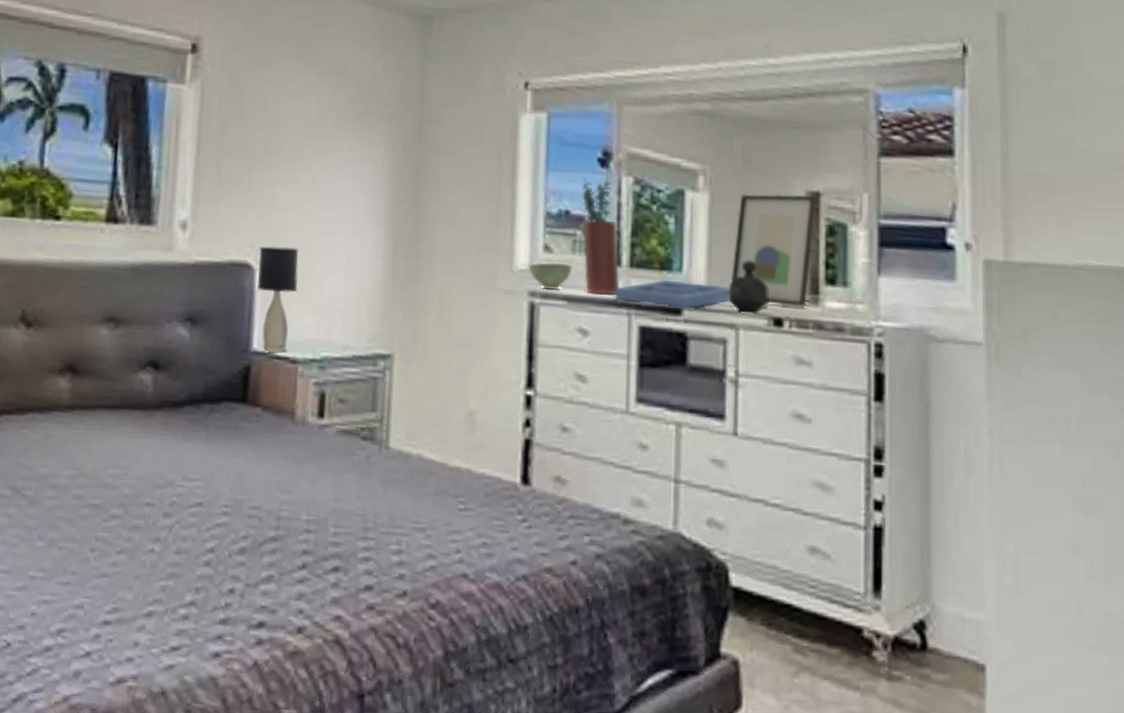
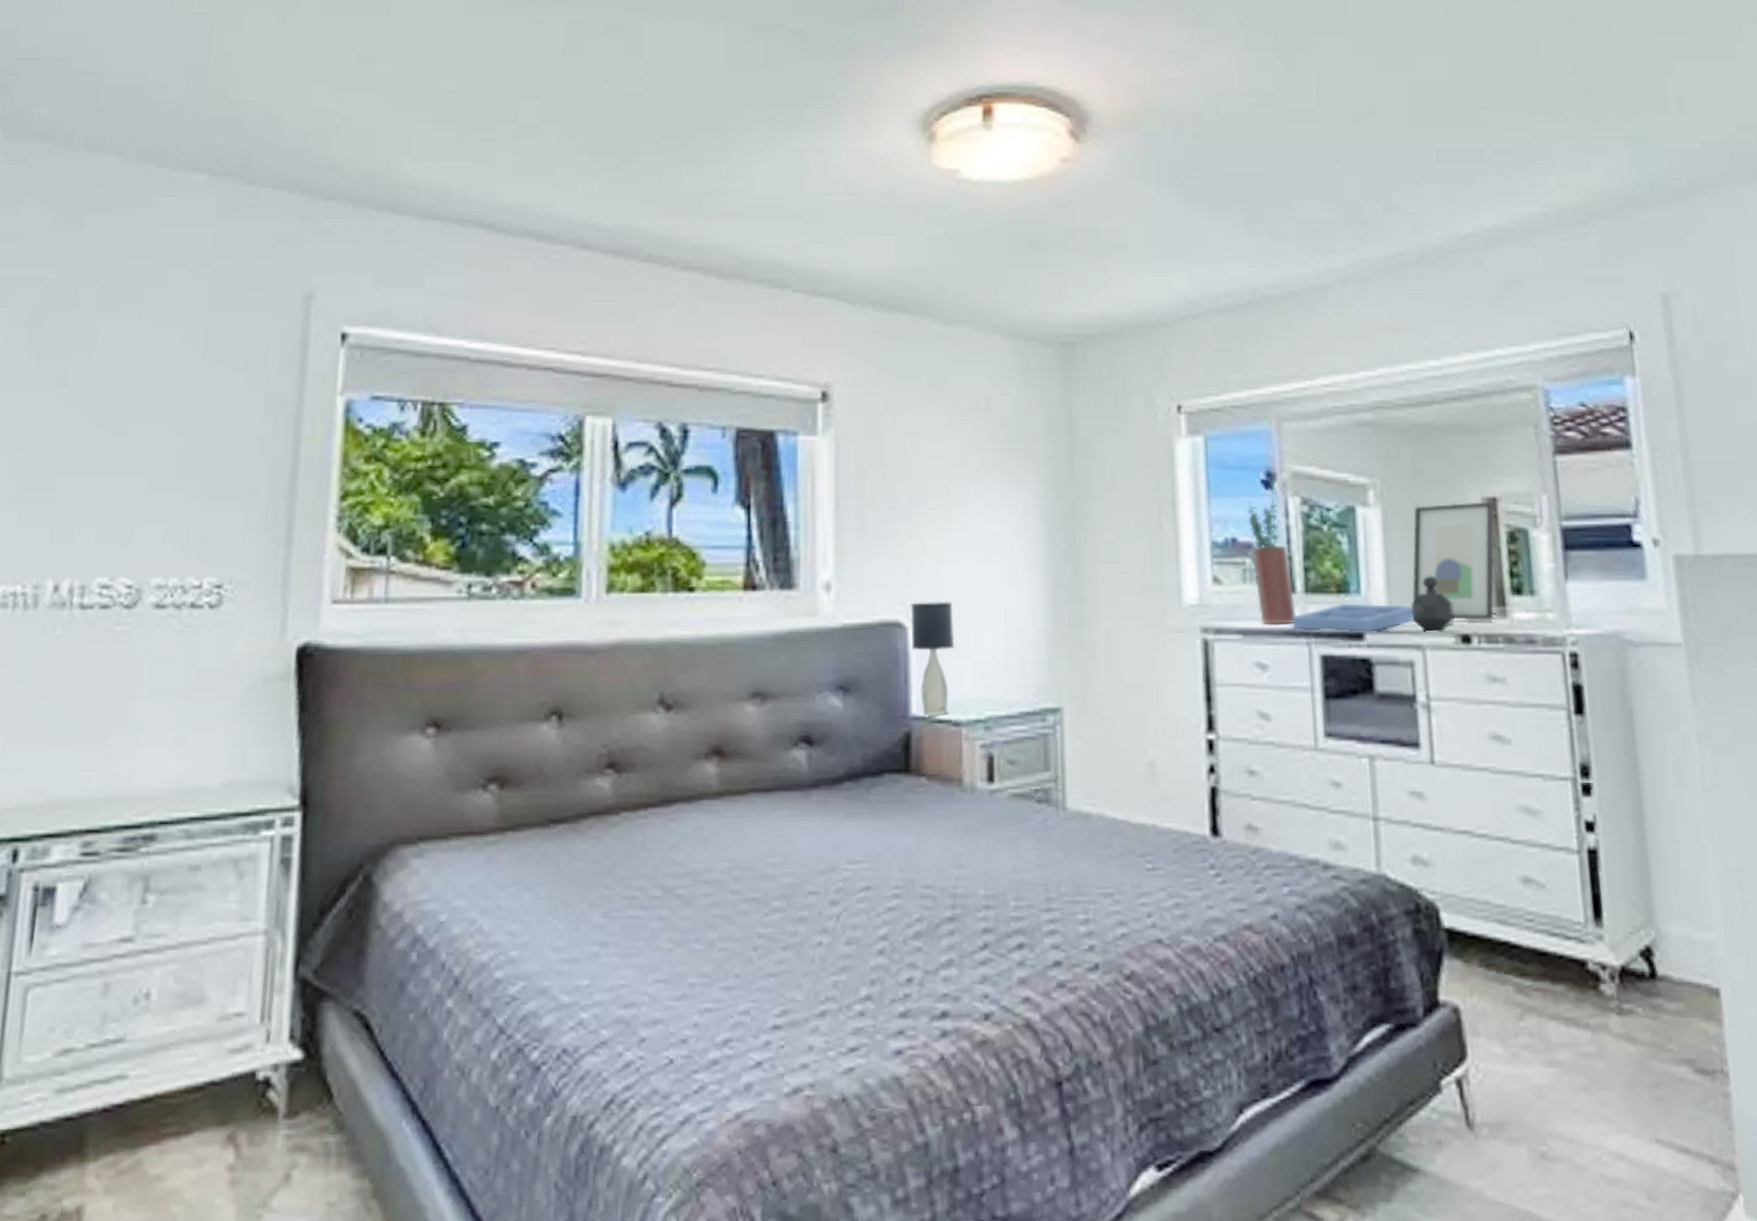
bowl: present [528,262,573,290] -> none [1198,594,1245,624]

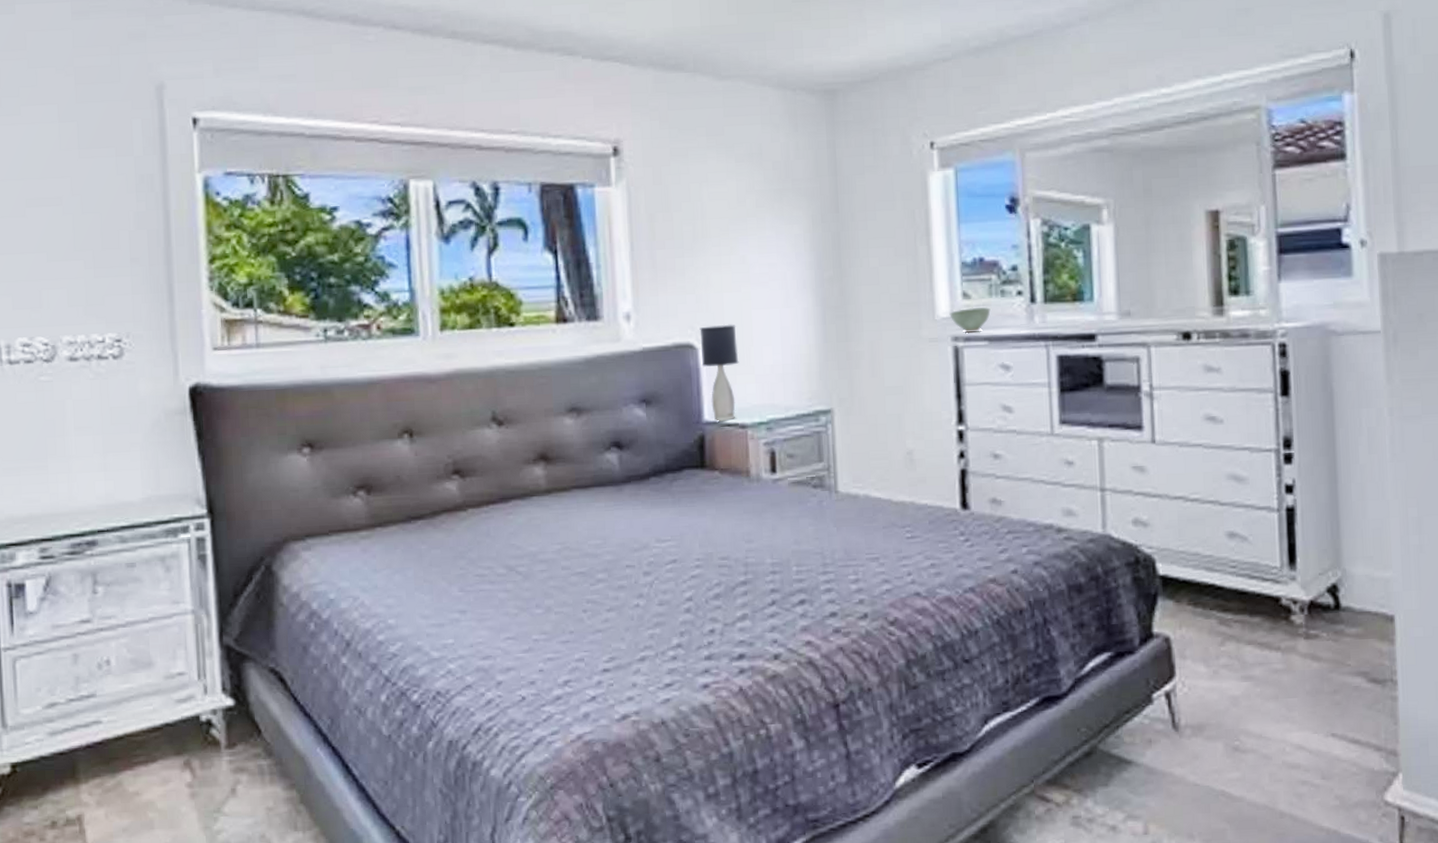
bowl: none [1198,594,1245,624] -> present [949,307,991,333]
vase: present [1247,492,1296,626] -> none [993,216,1036,333]
decorative tray: present [1291,603,1414,634] -> none [1031,308,1140,336]
perfume bottle: present [1411,575,1455,631] -> none [1138,282,1177,330]
picture frame: present [1412,500,1496,621] -> none [1139,213,1218,321]

